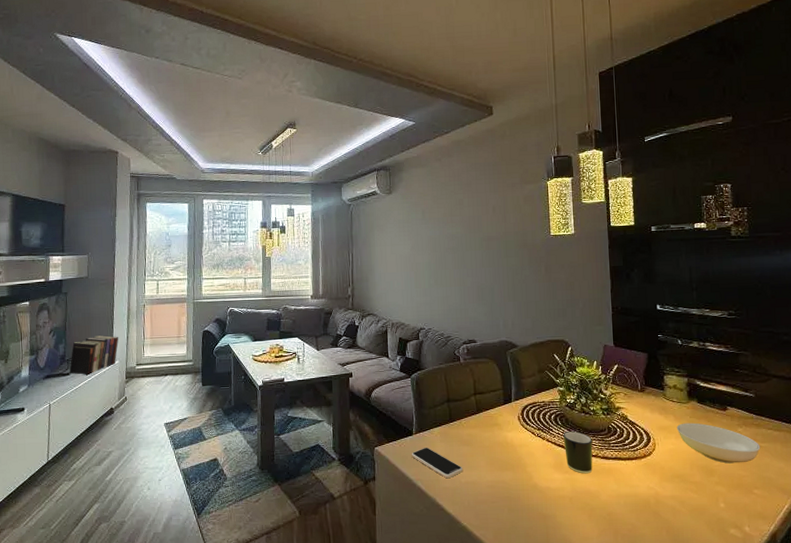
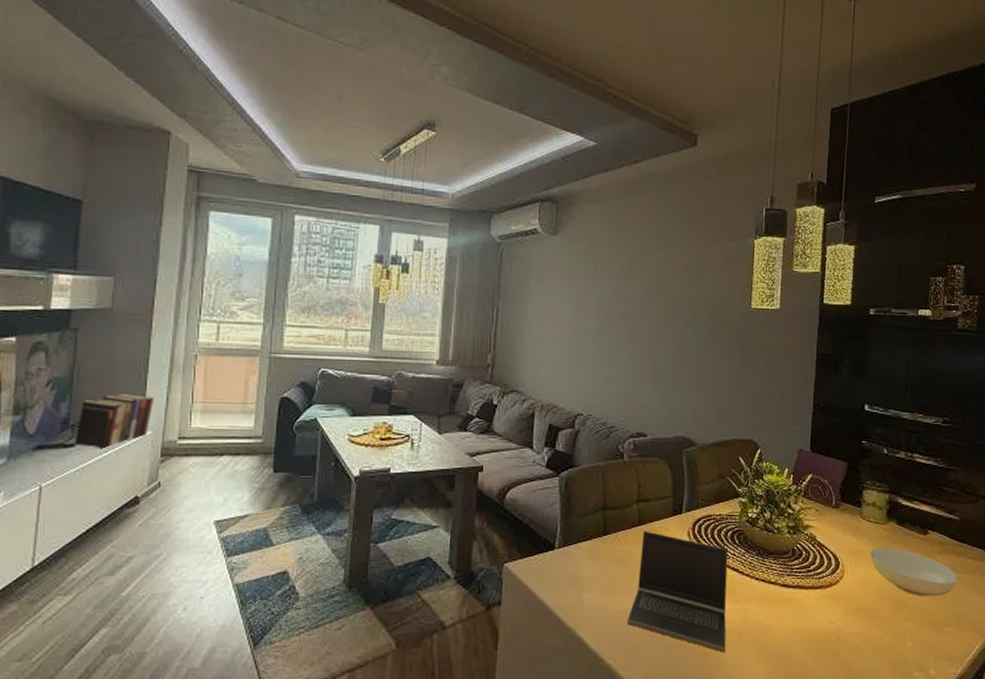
smartphone: present [411,448,463,479] -> none [550,566,614,606]
laptop computer: none [475,417,560,515] -> present [627,531,729,652]
mug: present [563,431,593,474] -> none [738,553,773,604]

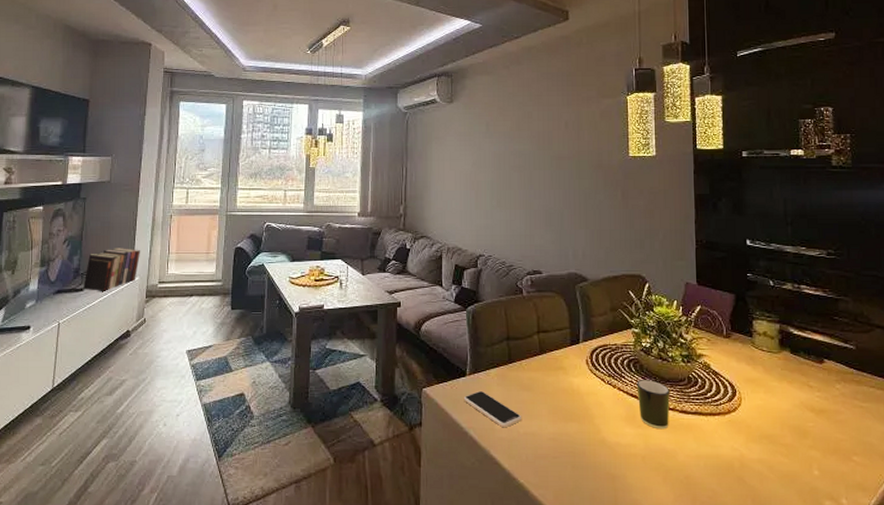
smartphone: none [550,566,614,606] -> present [463,391,522,428]
laptop computer: present [627,531,729,652] -> none [535,359,631,475]
mug: none [738,553,773,604] -> present [636,380,670,430]
bowl: present [869,547,959,597] -> none [766,376,861,425]

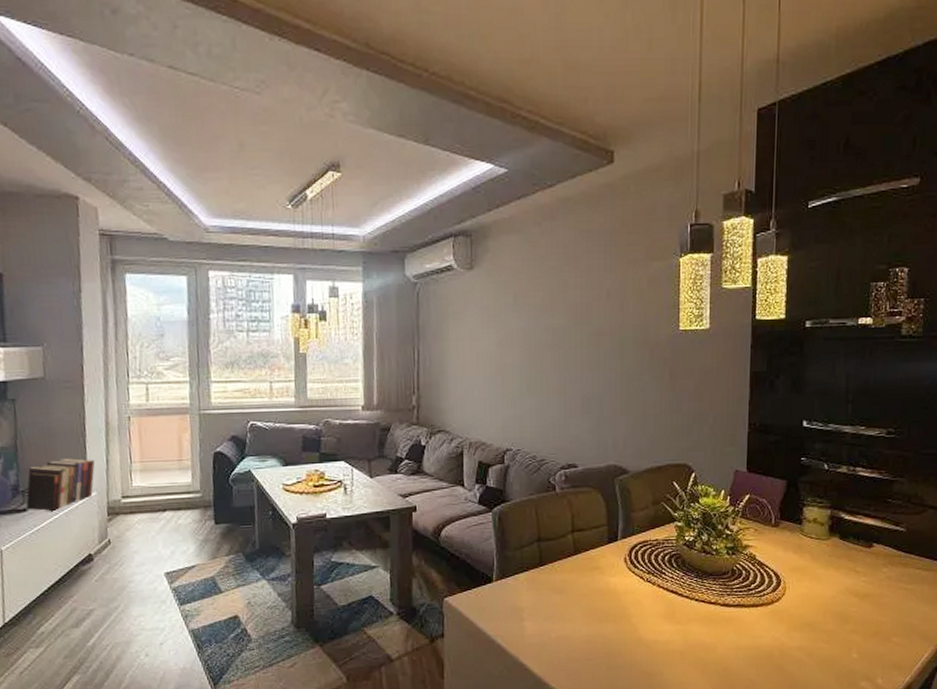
smartphone: present [463,391,522,428] -> none [490,597,554,634]
mug: present [636,380,670,430] -> none [677,575,712,624]

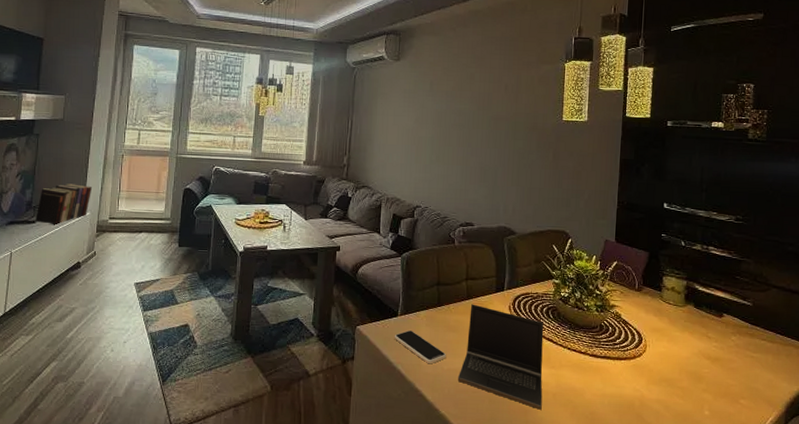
smartphone: none [490,597,554,634] -> present [394,331,447,364]
laptop computer: none [568,559,668,672] -> present [457,304,544,410]

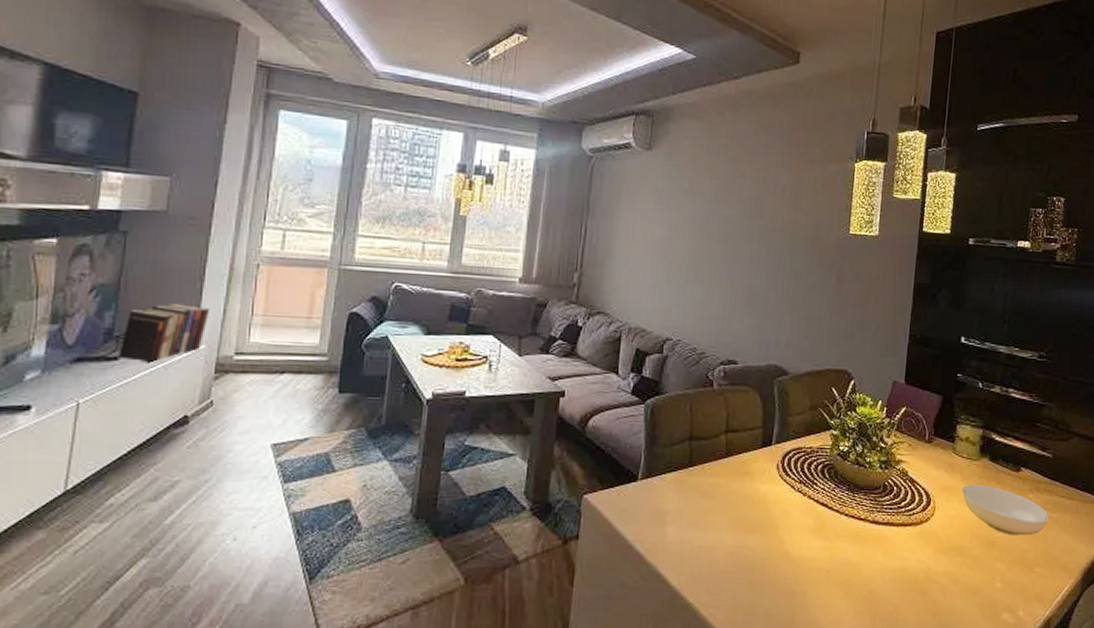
smartphone: present [394,331,447,364] -> none [632,499,699,541]
laptop computer: present [457,304,544,410] -> none [710,463,818,591]
bowl: none [669,326,752,372] -> present [961,484,1050,536]

